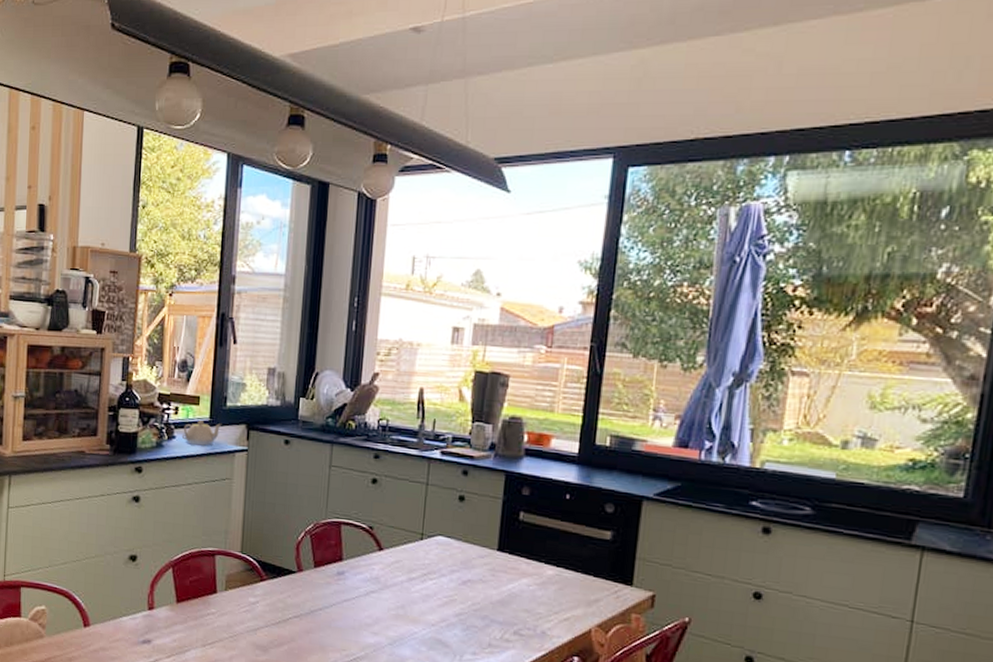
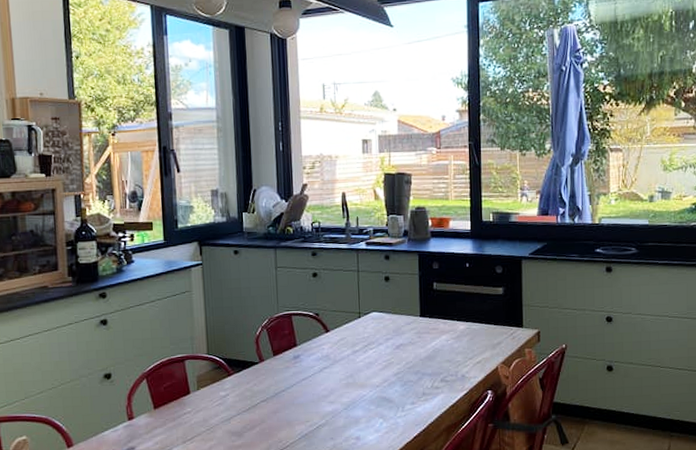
teapot: present [181,420,222,447] -> none [140,243,176,267]

